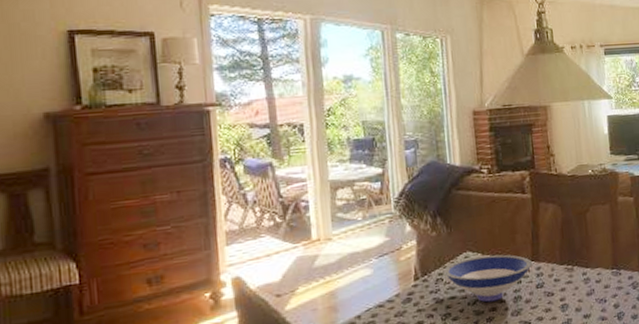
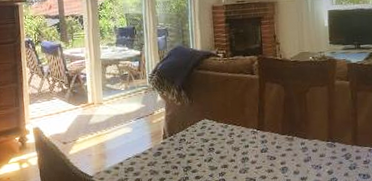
bowl: present [442,254,532,303] -> none [185,123,258,161]

